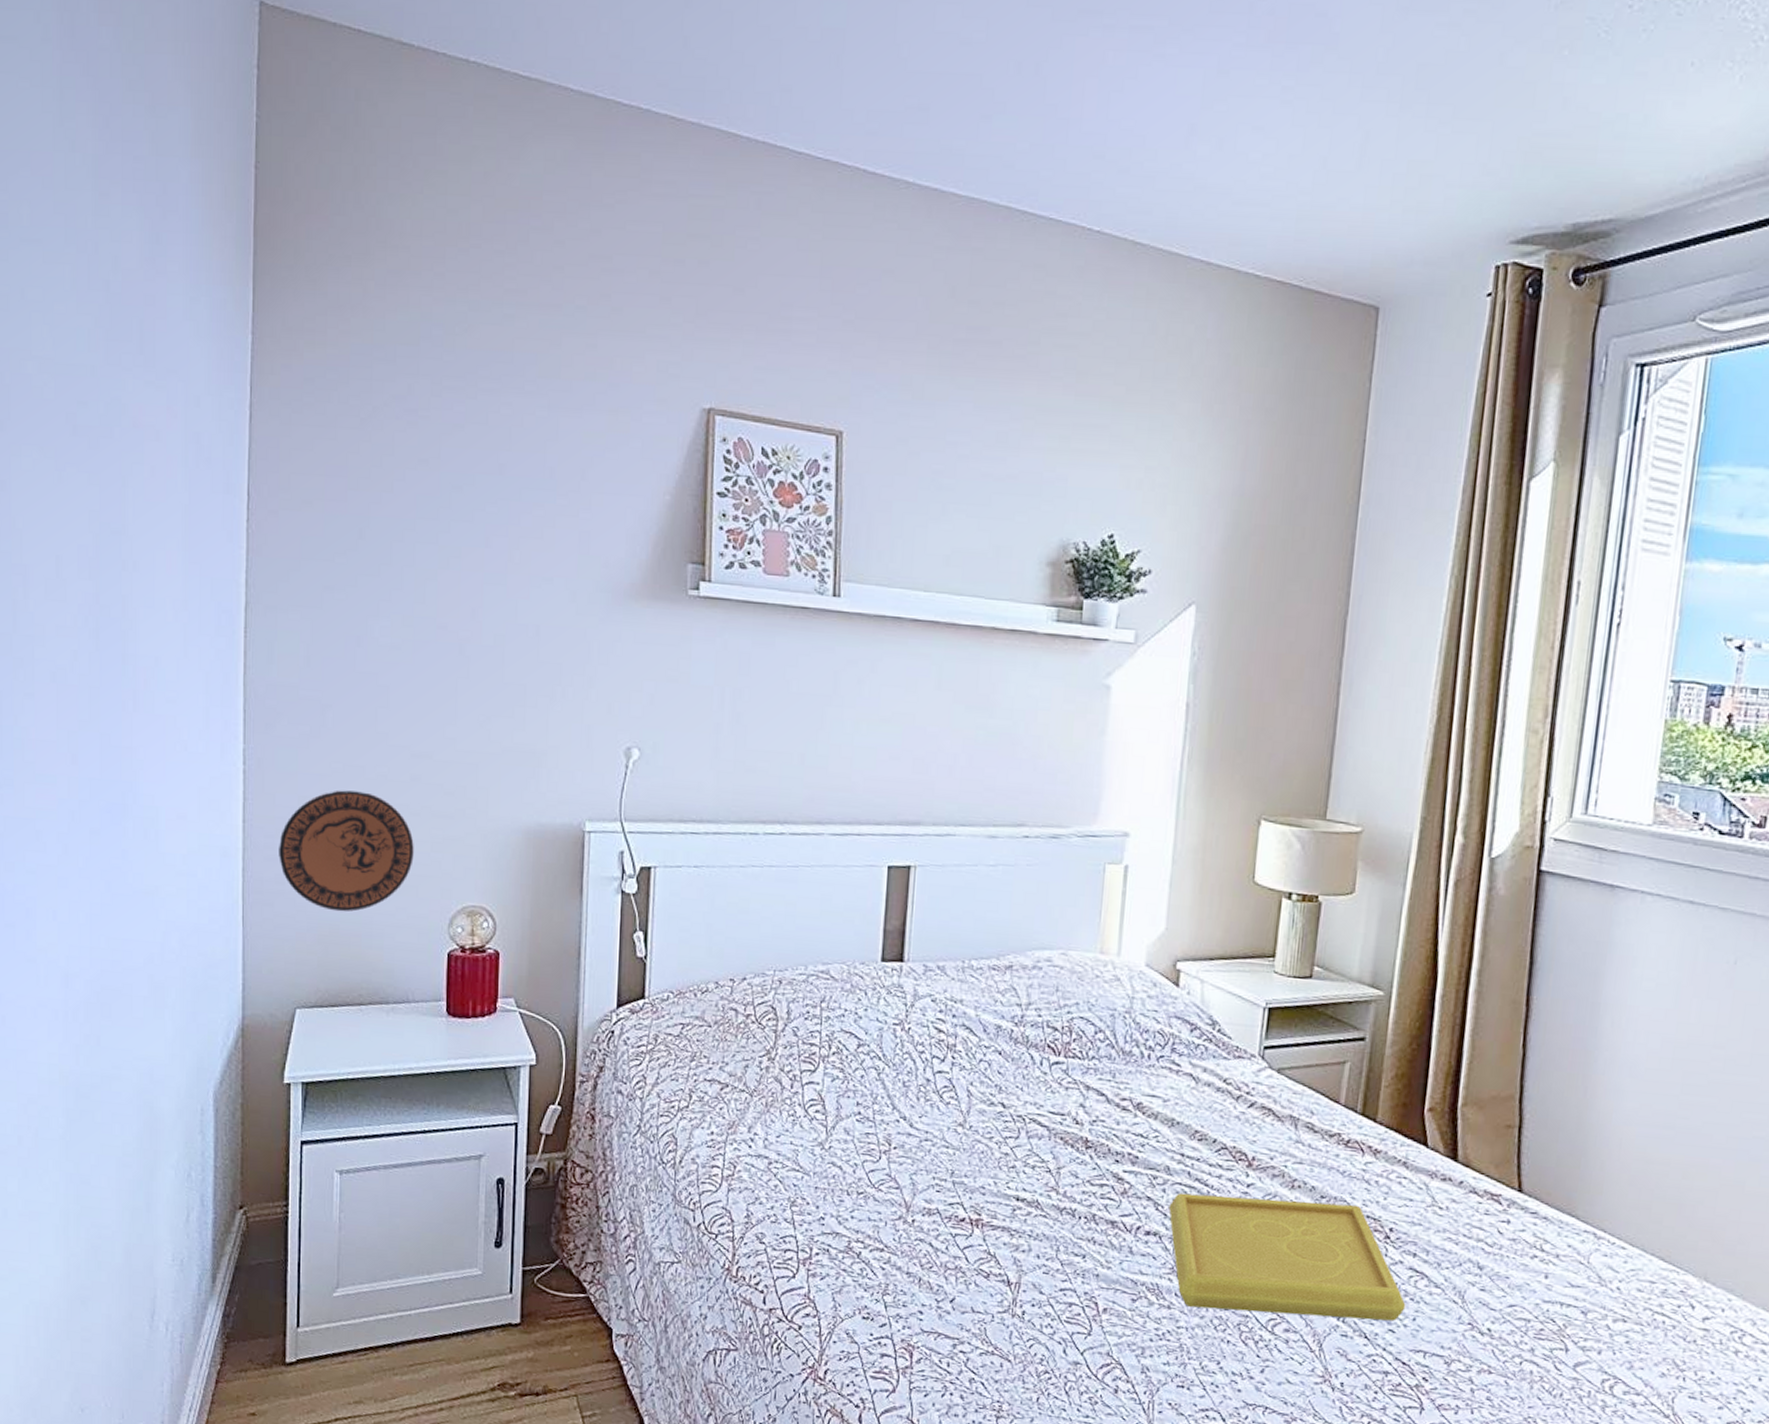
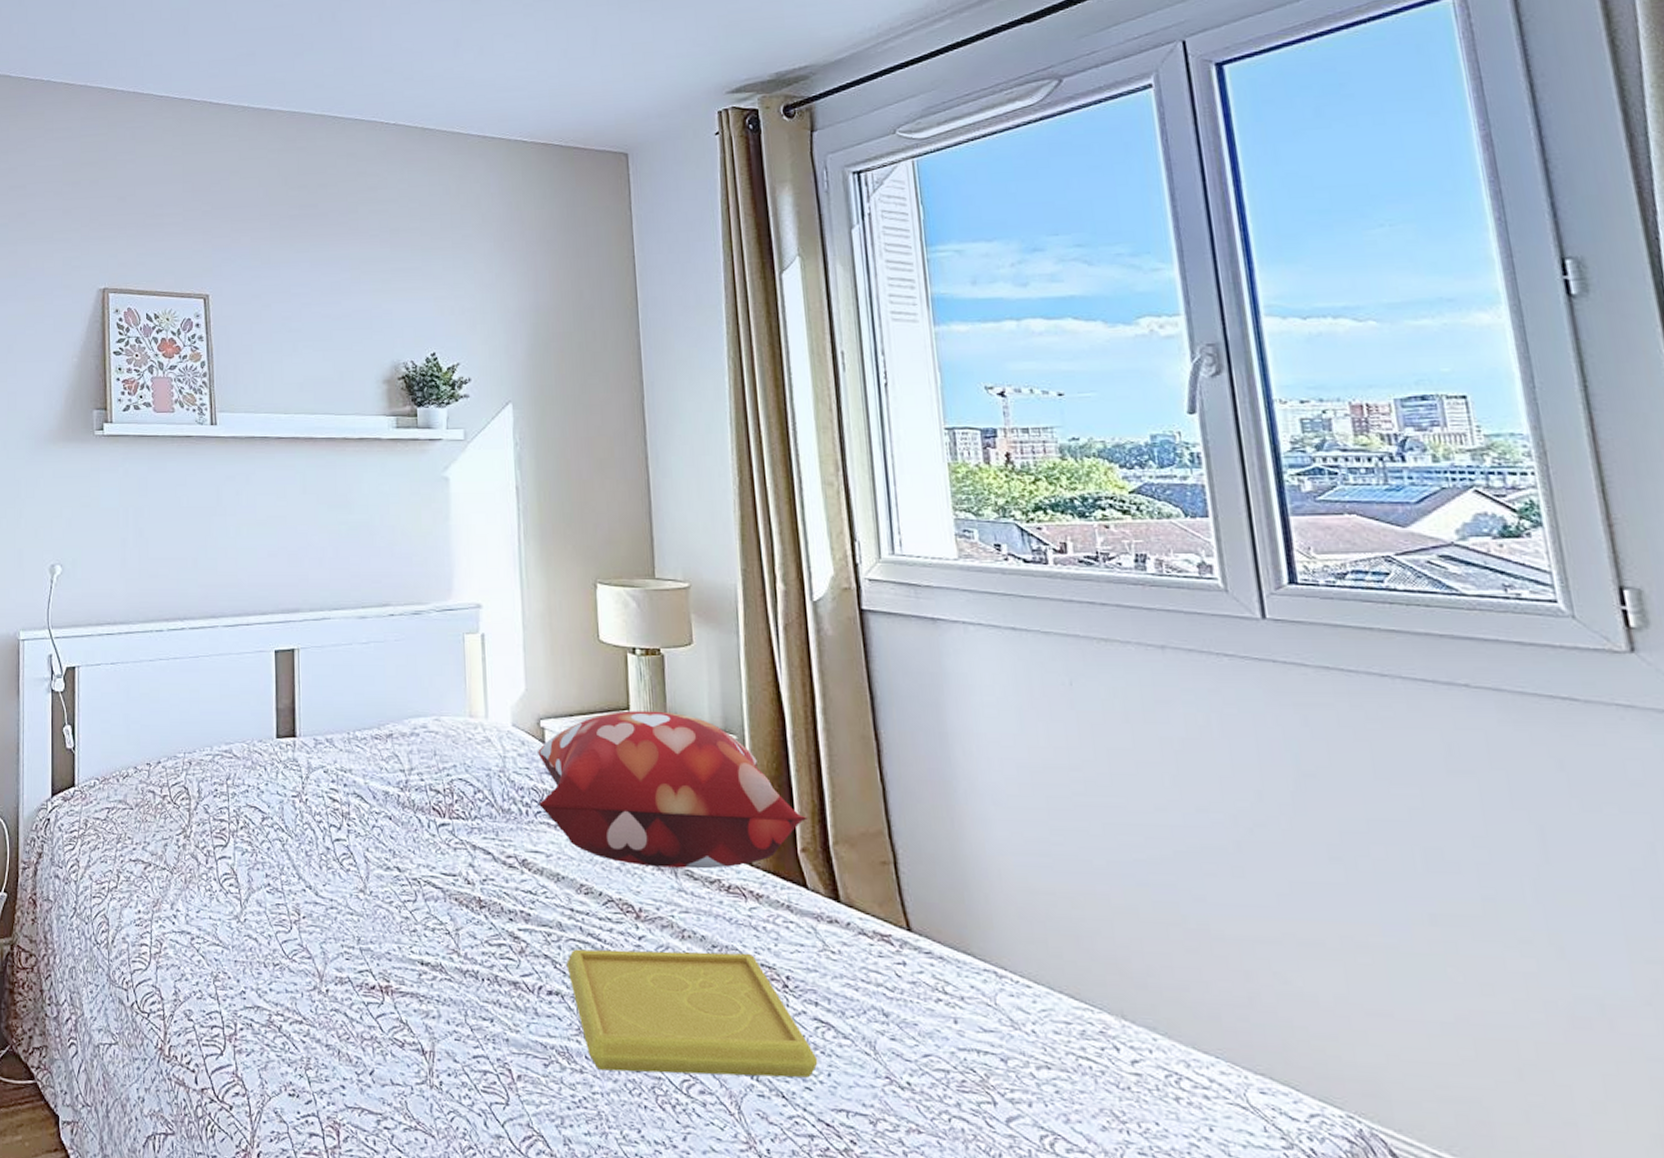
decorative pillow: none [1163,958,1441,1123] -> present [538,710,807,869]

